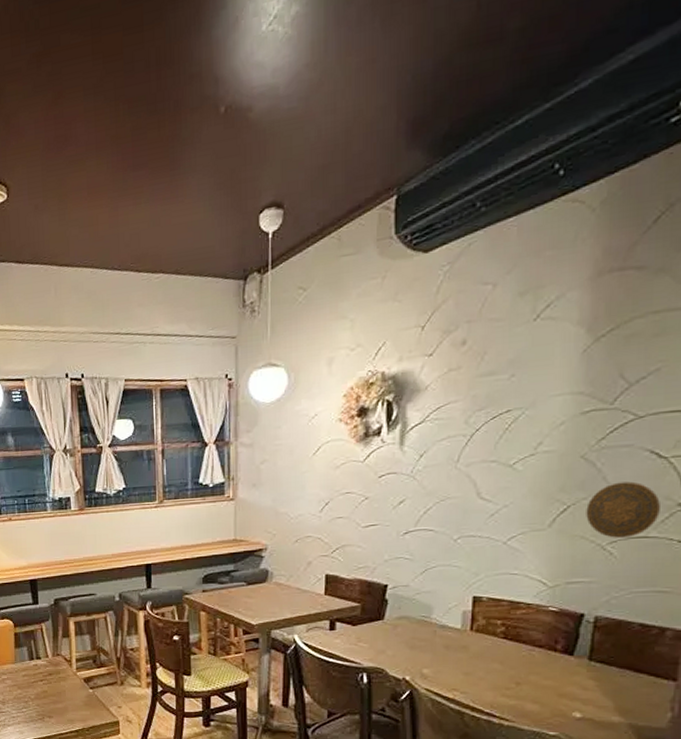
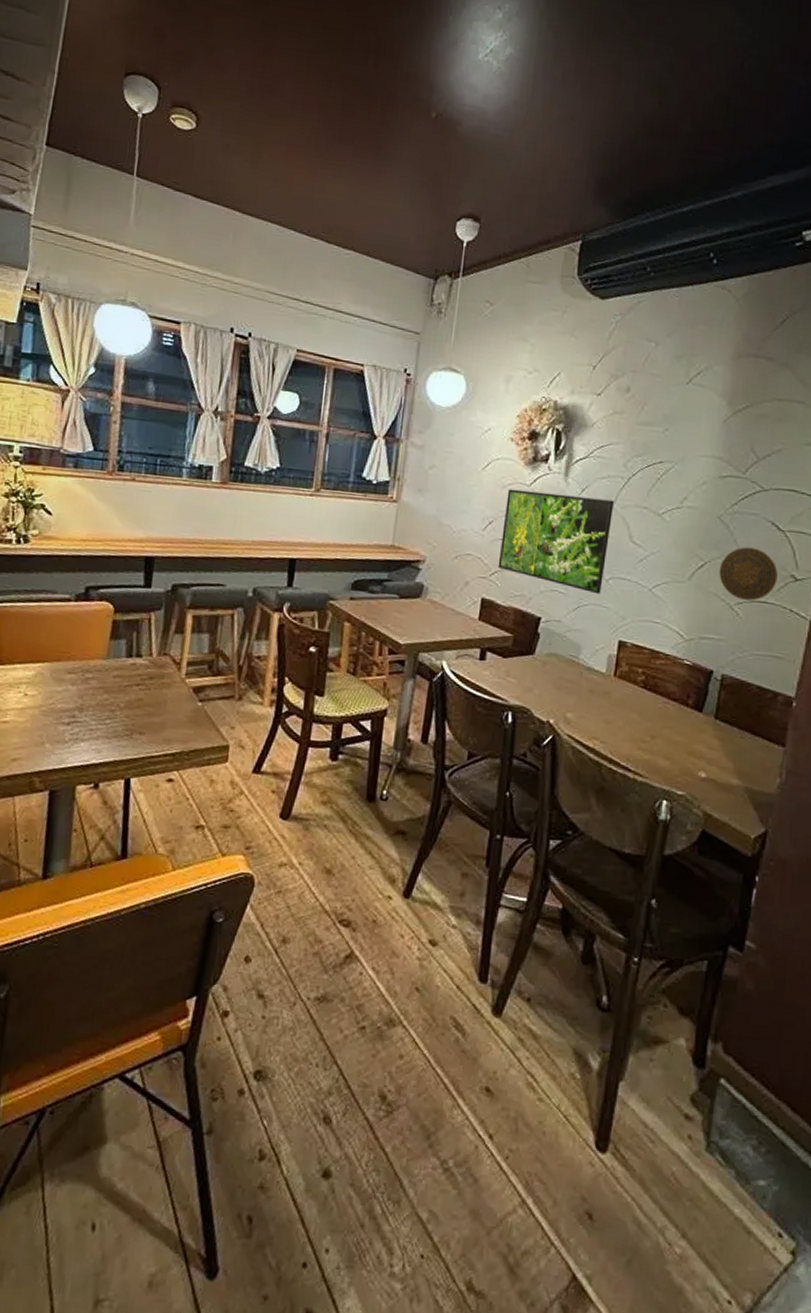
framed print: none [338,460,458,555] -> present [498,489,615,595]

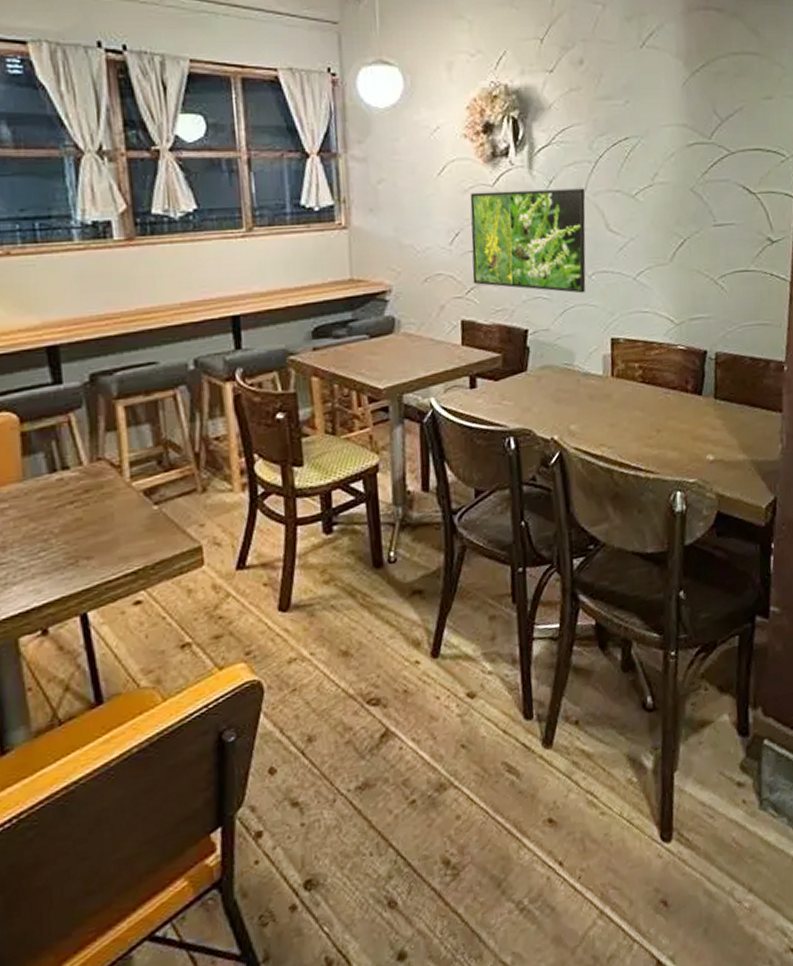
decorative plate: present [719,547,778,601] -> none [699,216,755,272]

